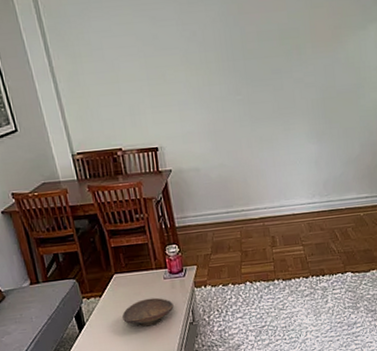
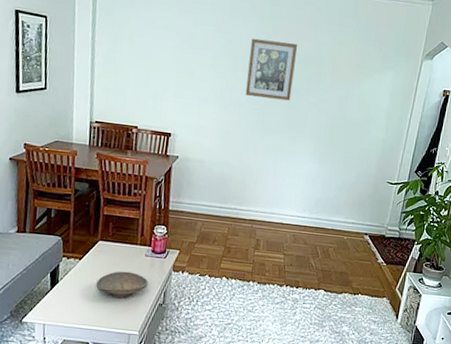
wall art: none [217,17,274,88] -> present [245,38,297,101]

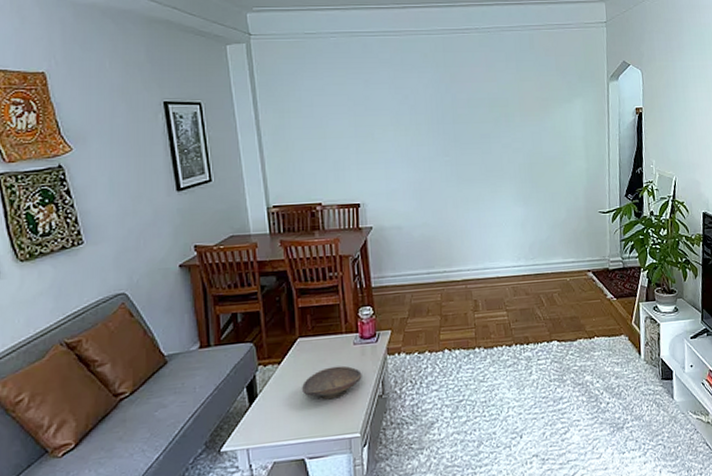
wall art: present [245,38,297,101] -> none [429,86,482,149]

